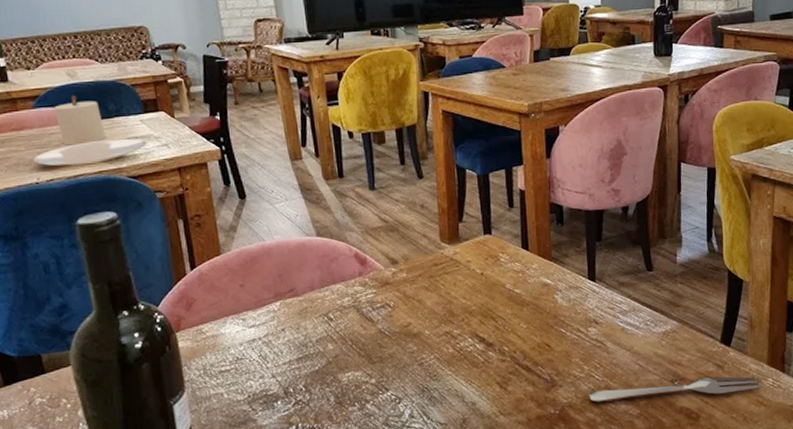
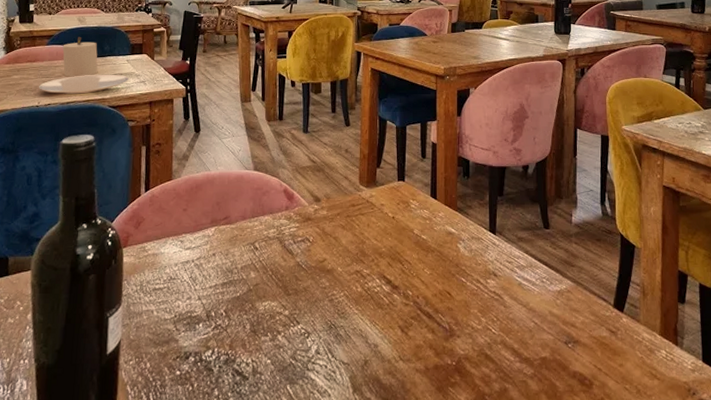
fork: present [589,376,761,404] -> none [486,341,654,363]

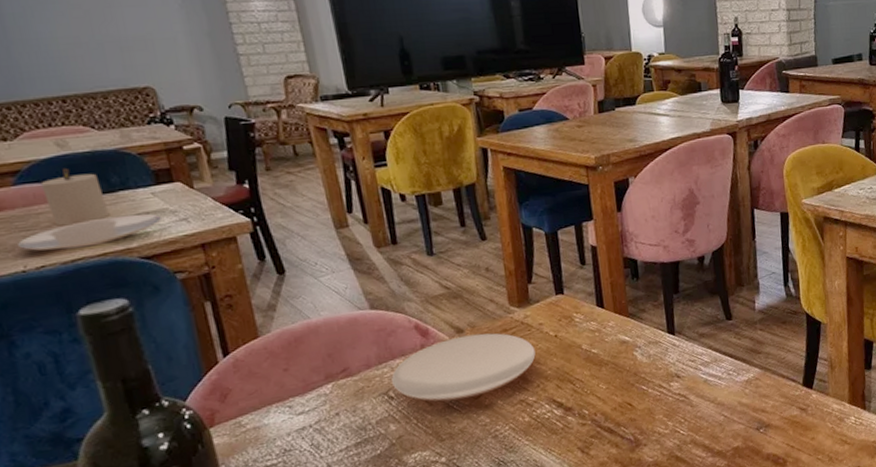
plate: none [259,205,375,261] -> present [391,333,536,402]

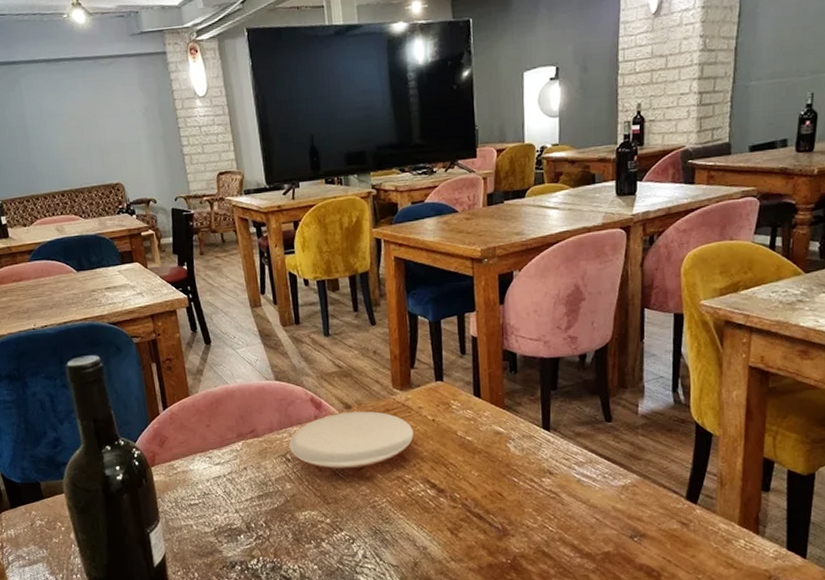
plate: present [18,213,161,251] -> none [31,287,124,314]
candle: present [40,167,110,226] -> none [46,248,90,295]

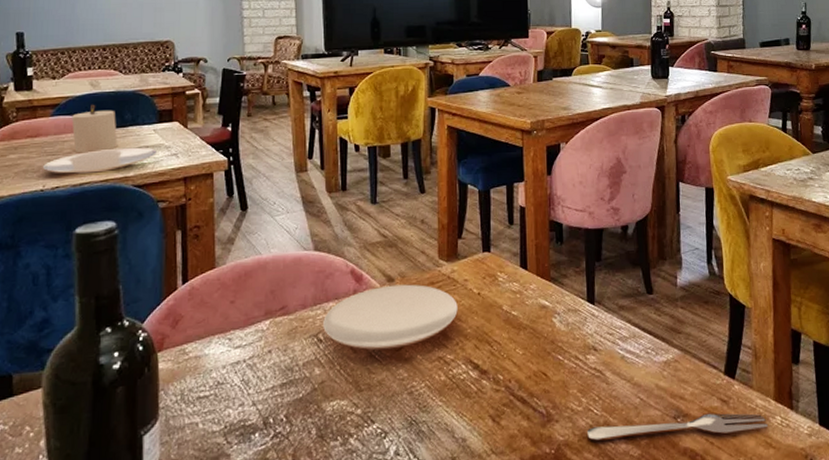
plate: none [31,287,124,314] -> present [43,147,157,174]
candle: none [46,248,90,295] -> present [71,104,118,153]
fork: none [543,534,731,555] -> present [587,412,769,442]

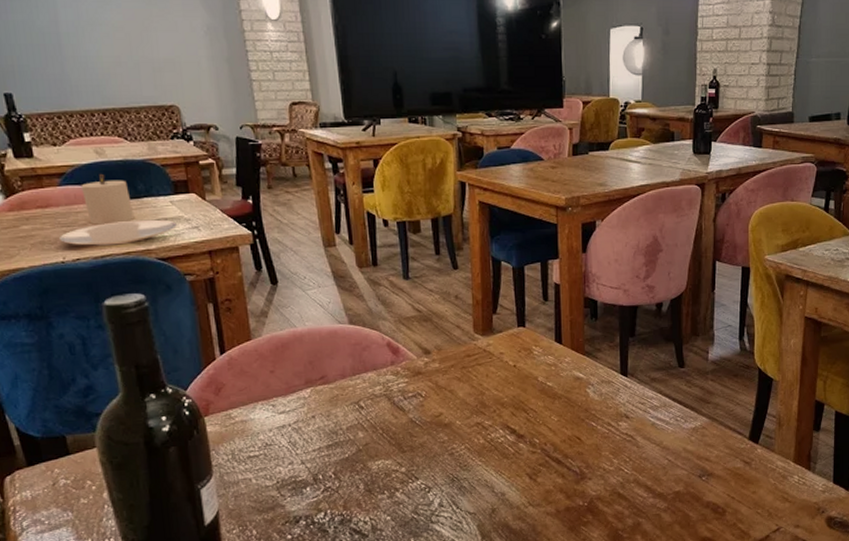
plate: present [323,284,458,350] -> none [363,356,494,416]
fork: present [587,412,769,442] -> none [618,472,787,497]

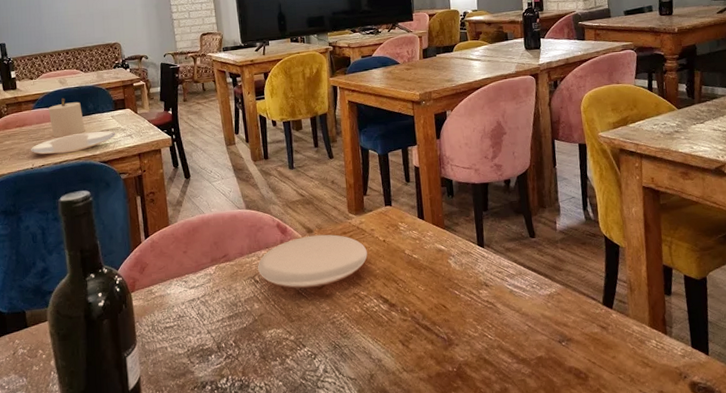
plate: none [363,356,494,416] -> present [258,234,368,289]

